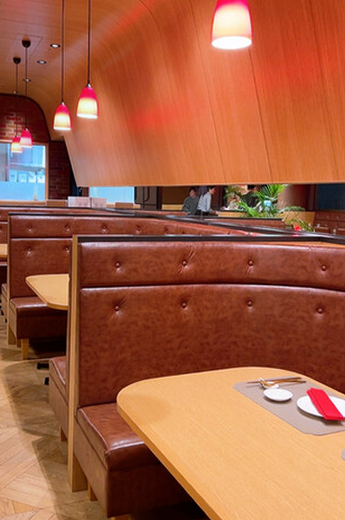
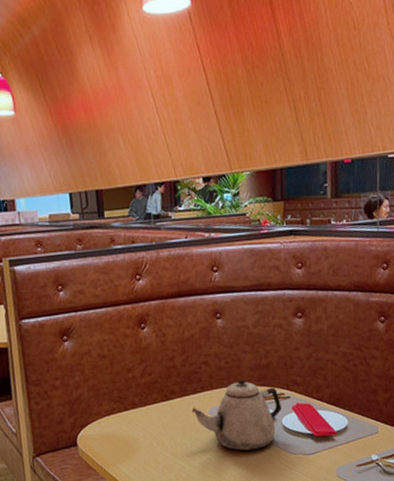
teapot: none [218,361,298,425] -> present [191,379,282,451]

